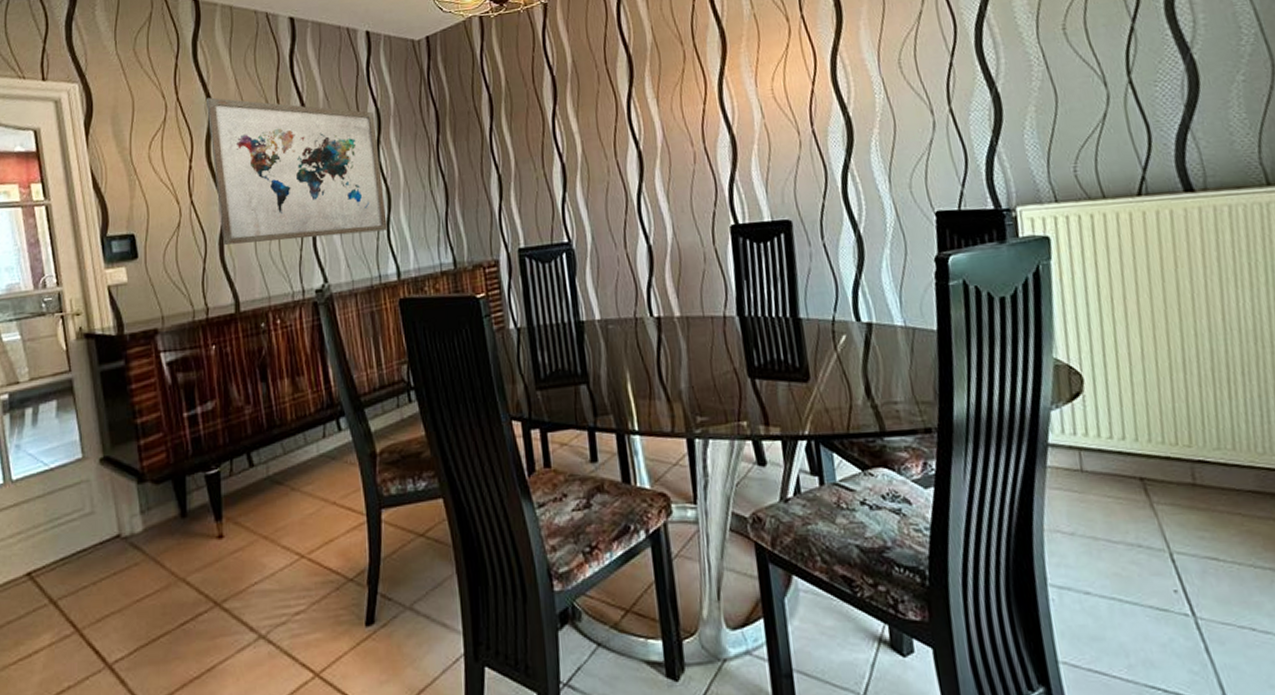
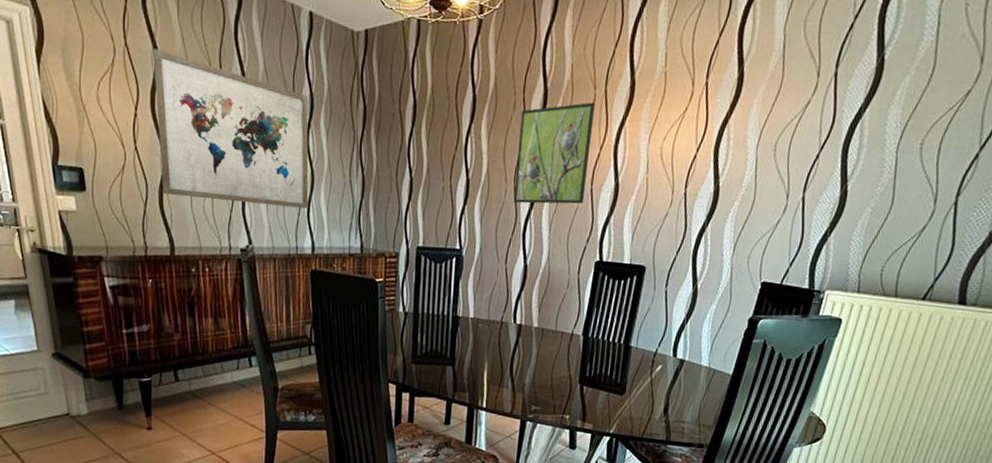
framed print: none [607,58,699,179] -> present [513,102,595,204]

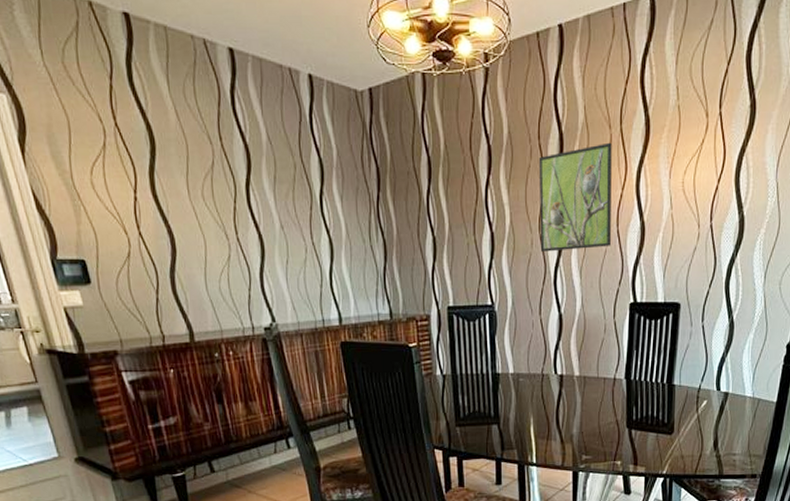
wall art: present [153,49,309,209] -> none [147,127,330,279]

